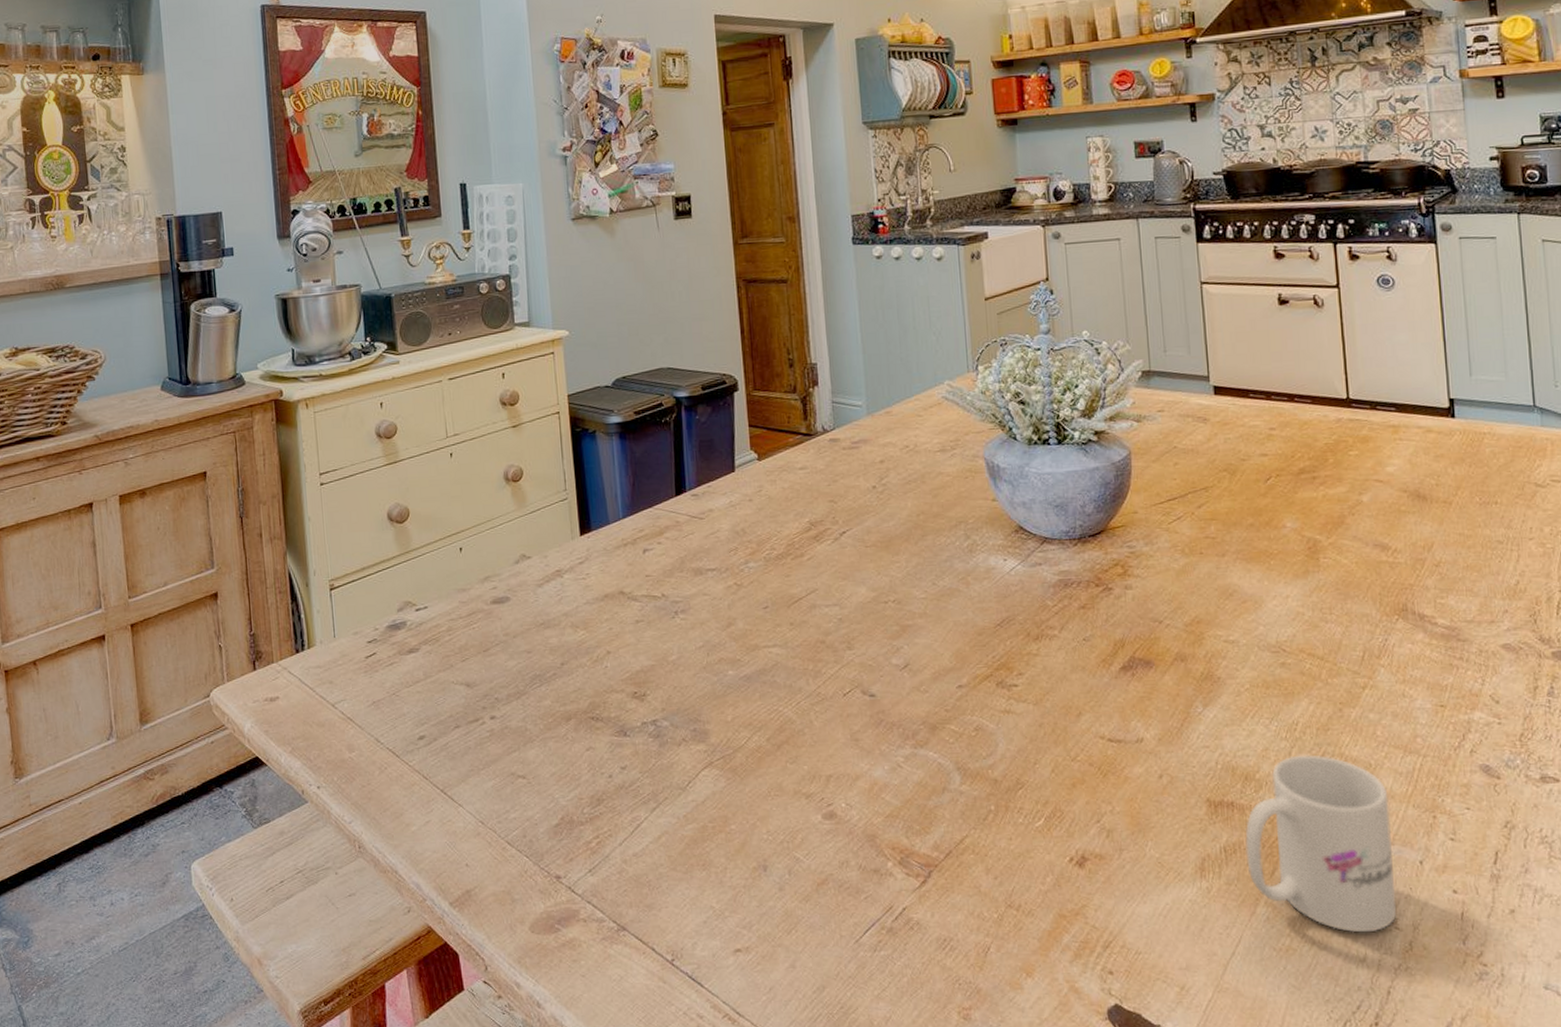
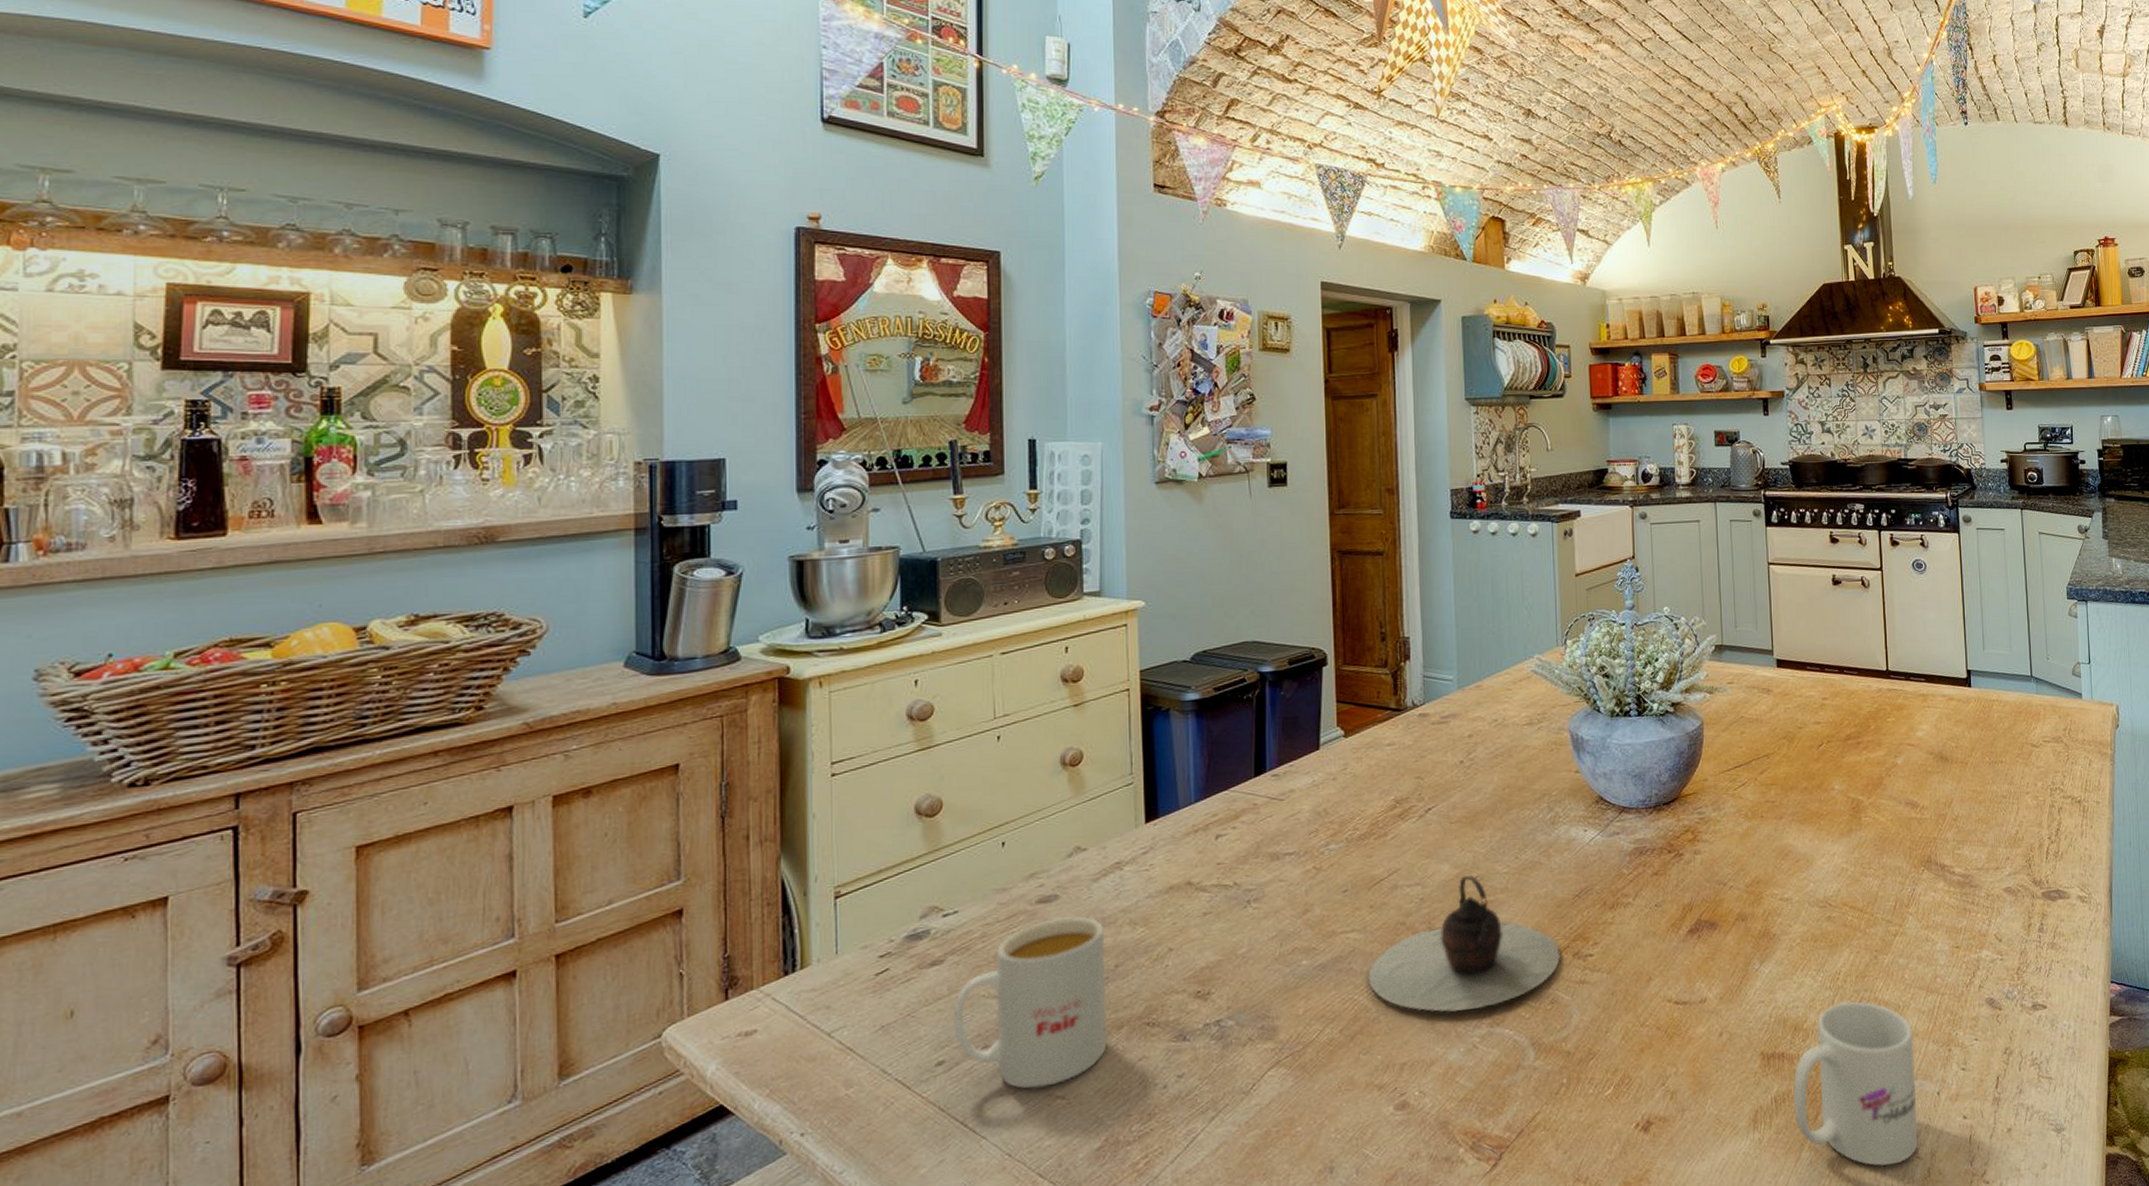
mug: none [429,617,558,767] -> present [953,916,1107,1089]
teapot: none [791,598,983,730] -> present [1368,875,1560,1013]

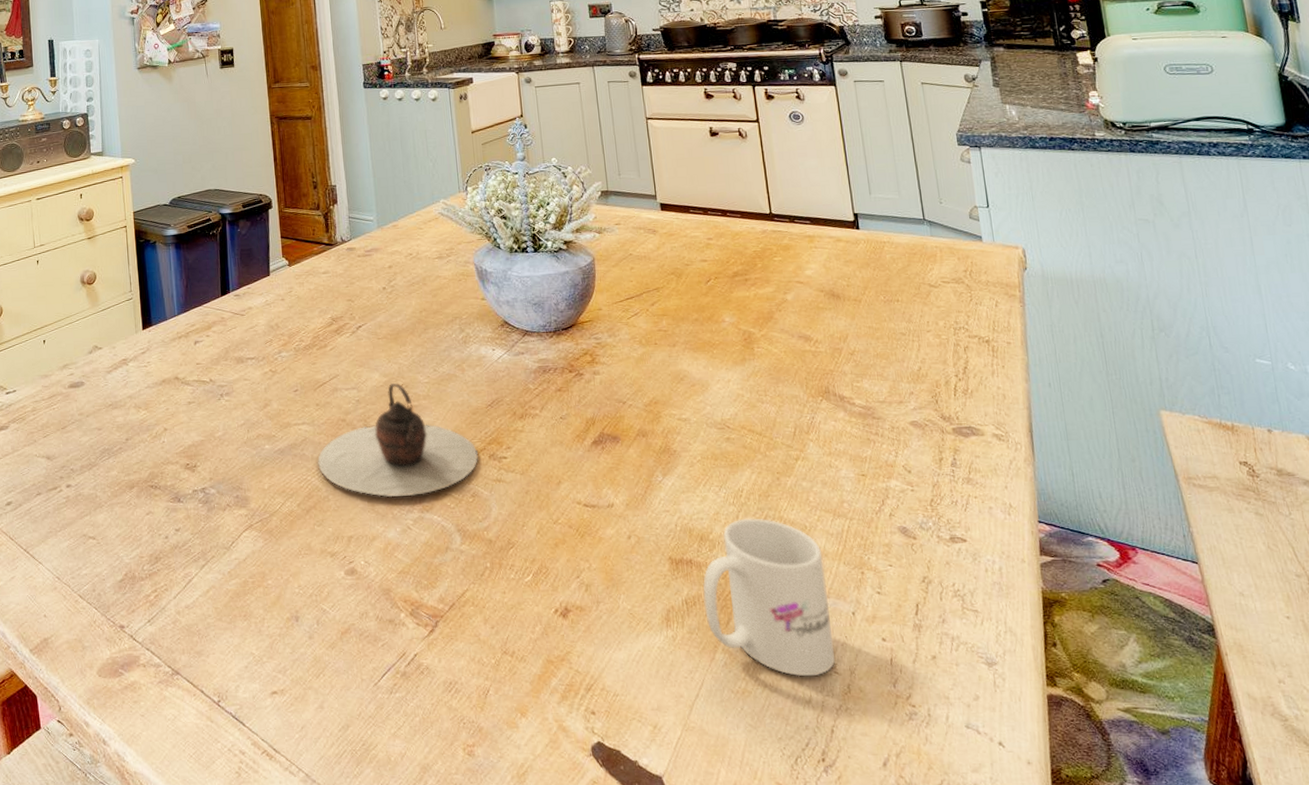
mug: present [953,916,1107,1089] -> none [16,399,123,529]

